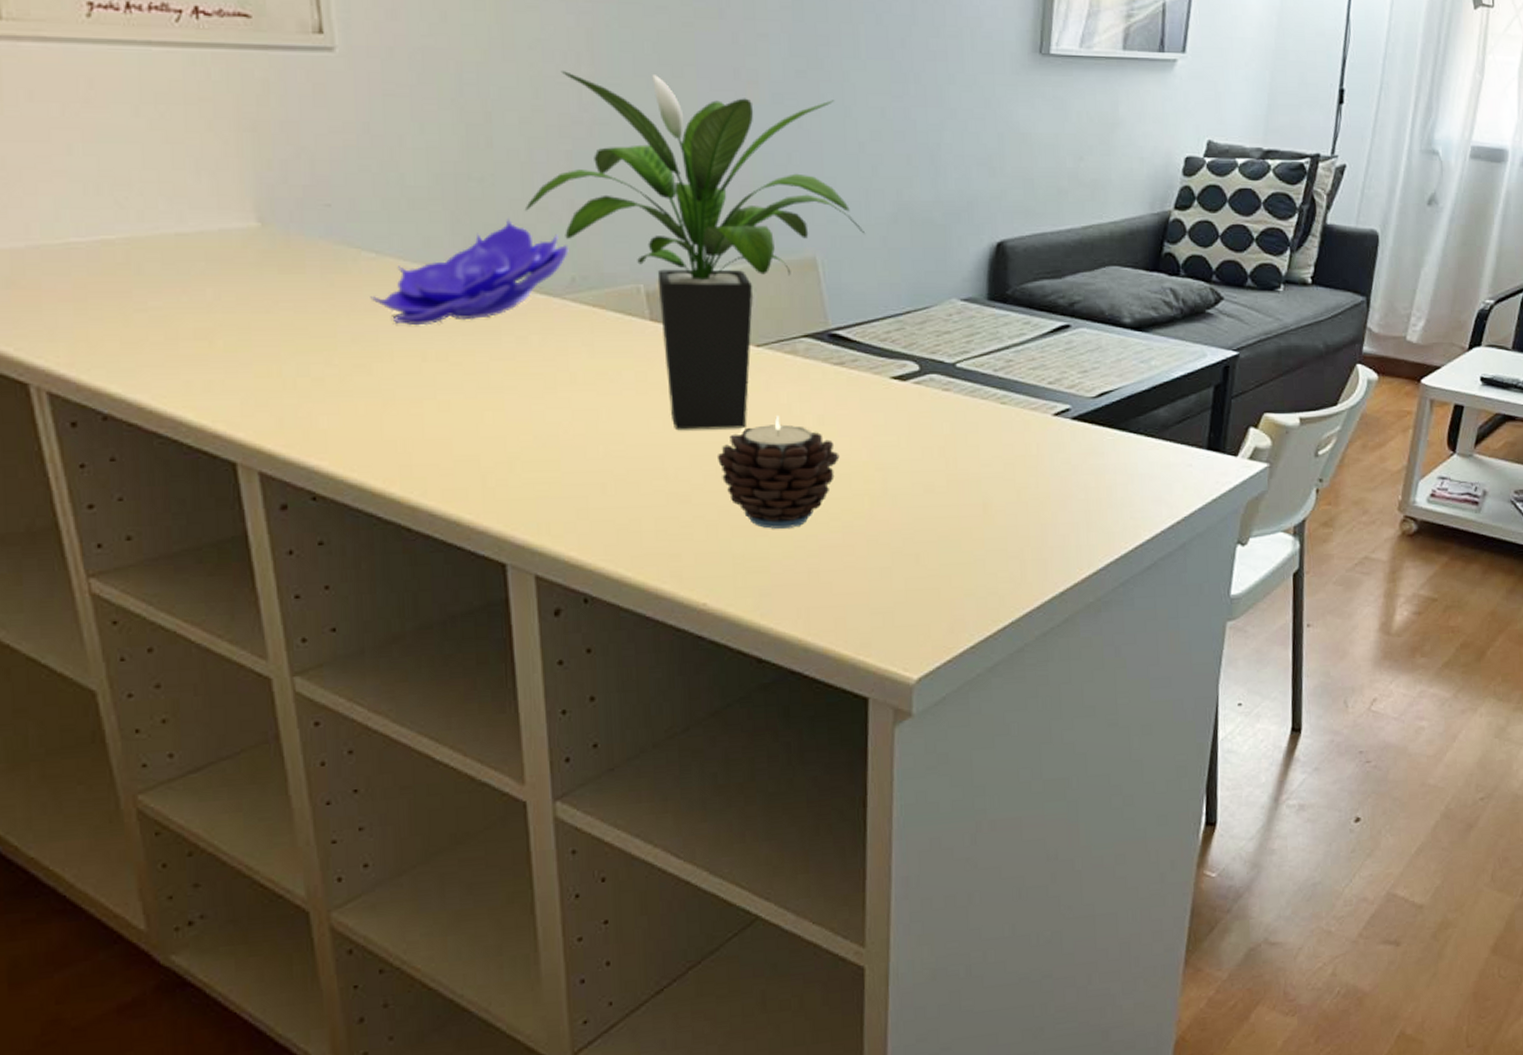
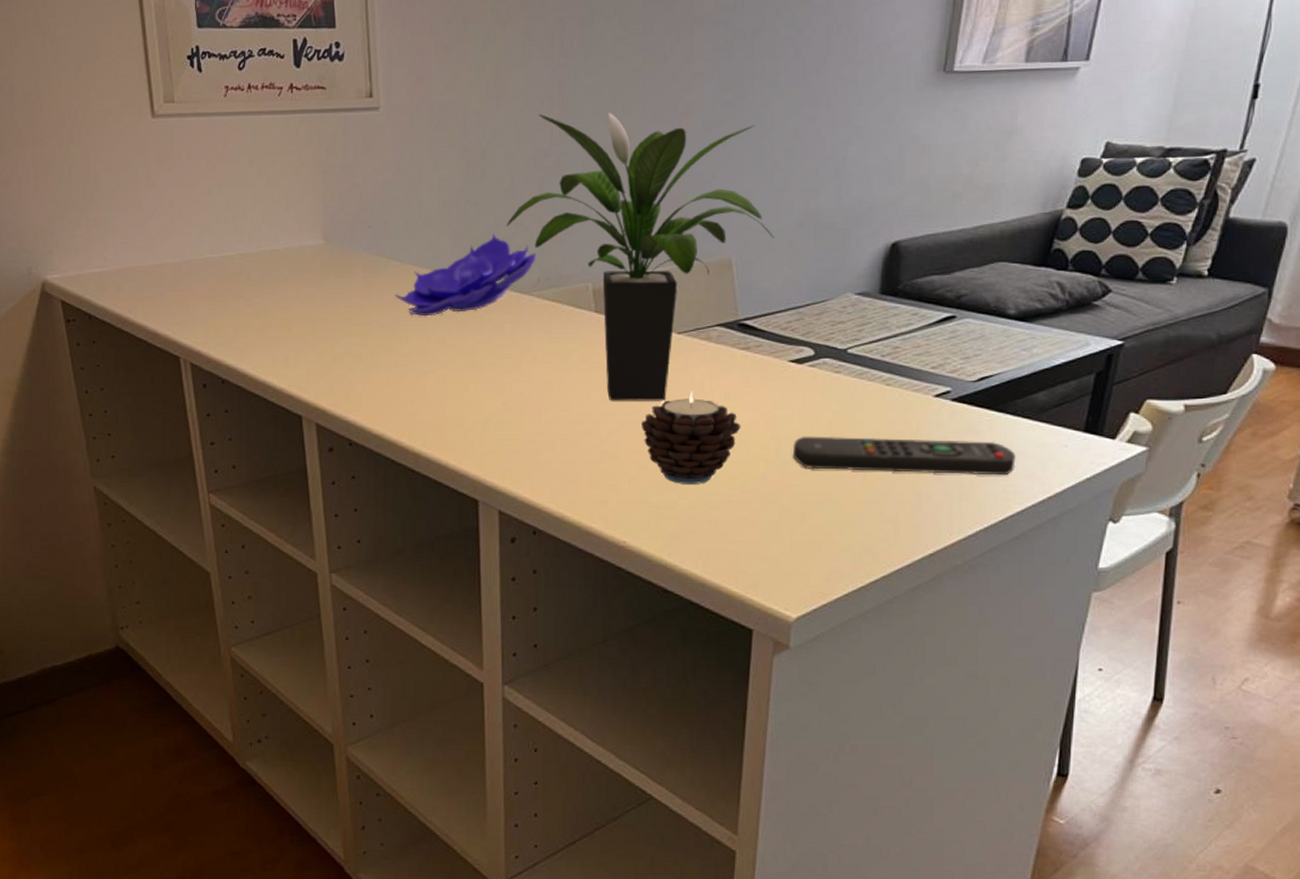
remote control: none [901,463,1143,504] -> present [792,436,1017,476]

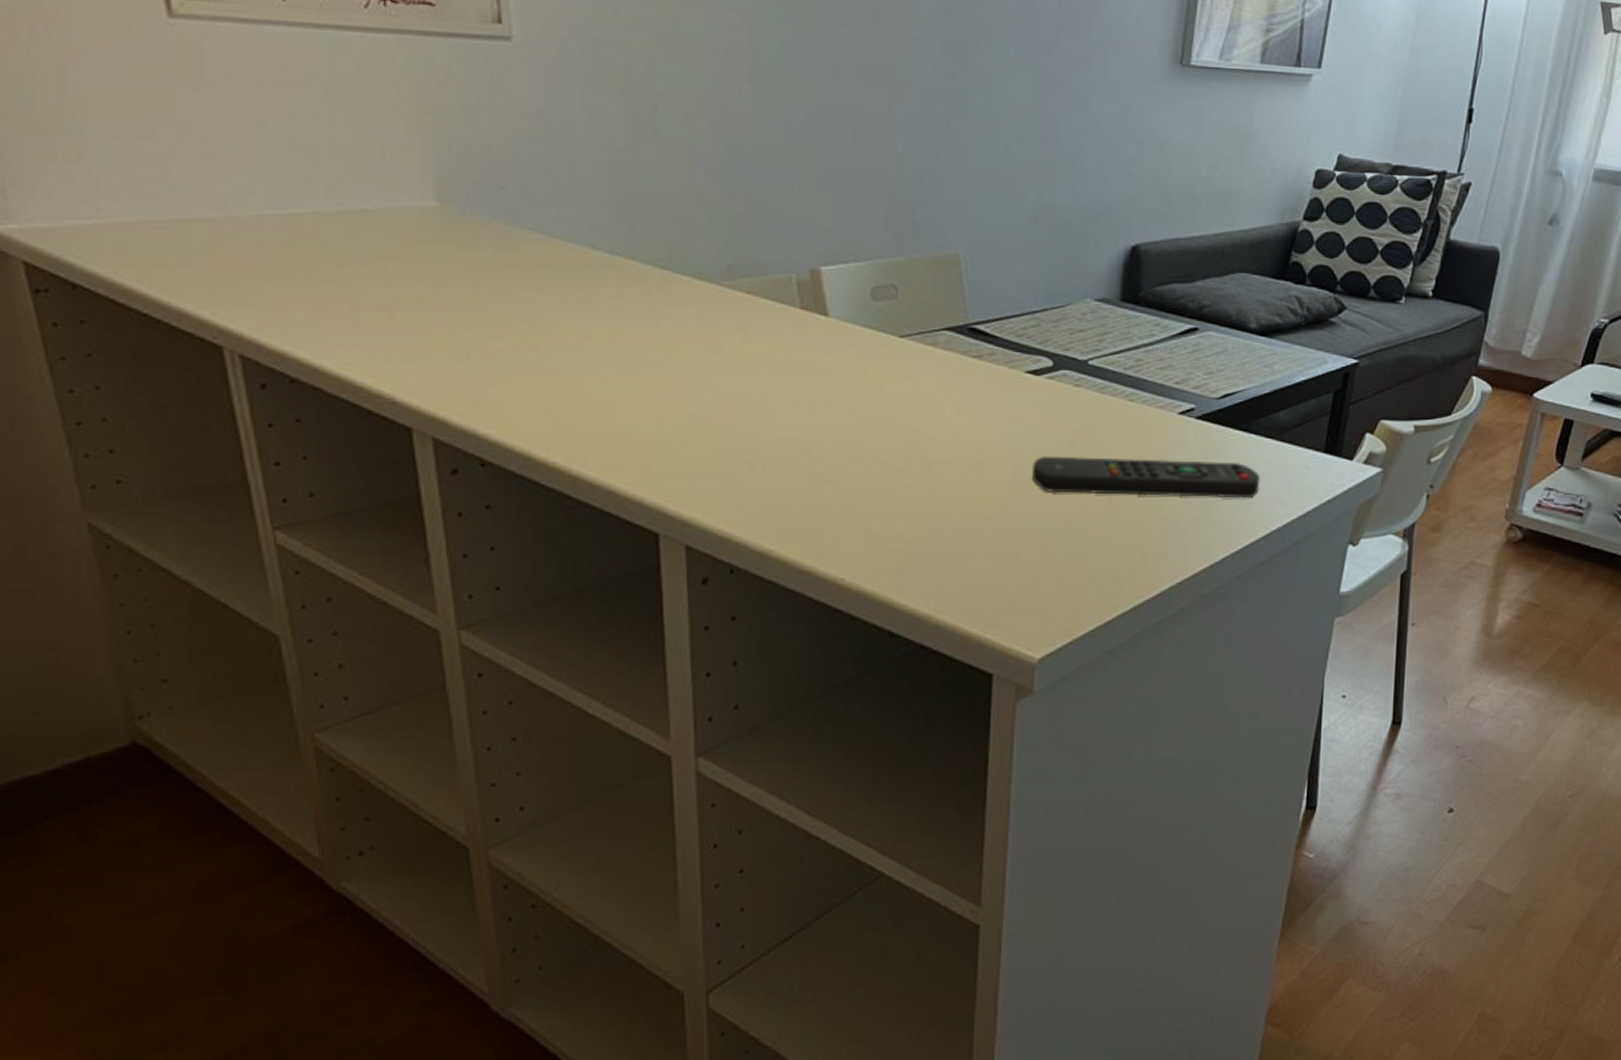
decorative bowl: present [395,232,537,317] -> none [539,205,726,306]
potted plant: present [505,113,775,401] -> none [685,67,1007,415]
candle: present [640,391,741,484] -> none [858,404,974,511]

